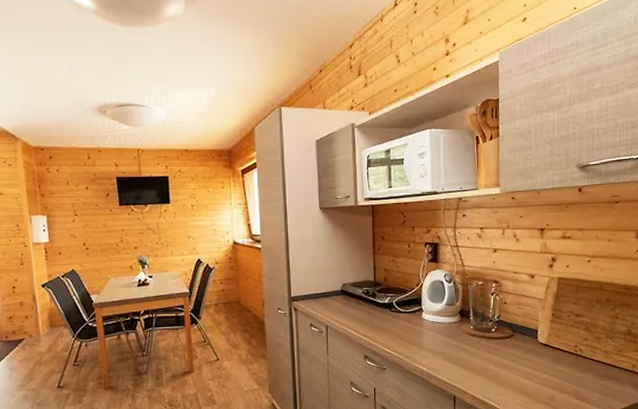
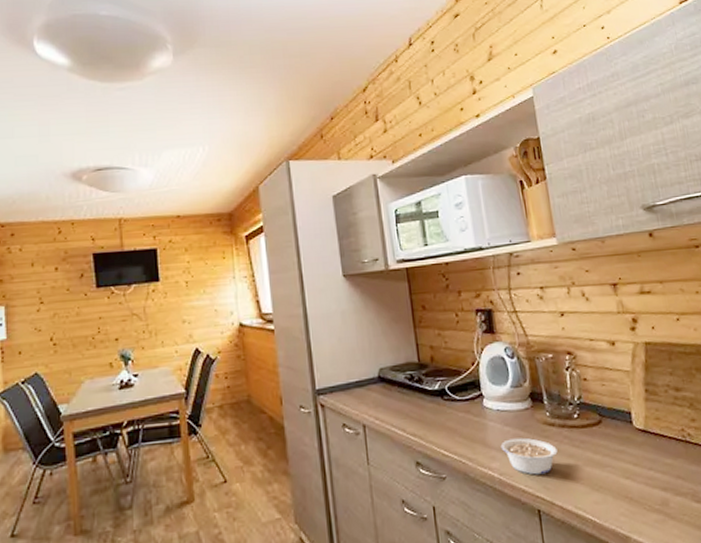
legume: none [431,343,475,371] -> present [500,437,558,475]

